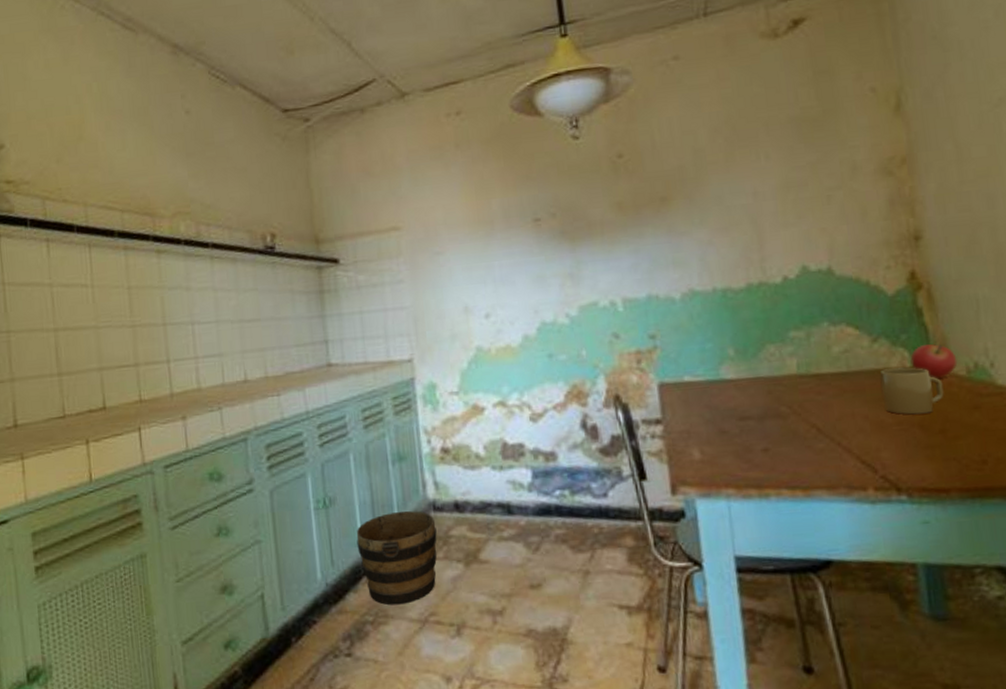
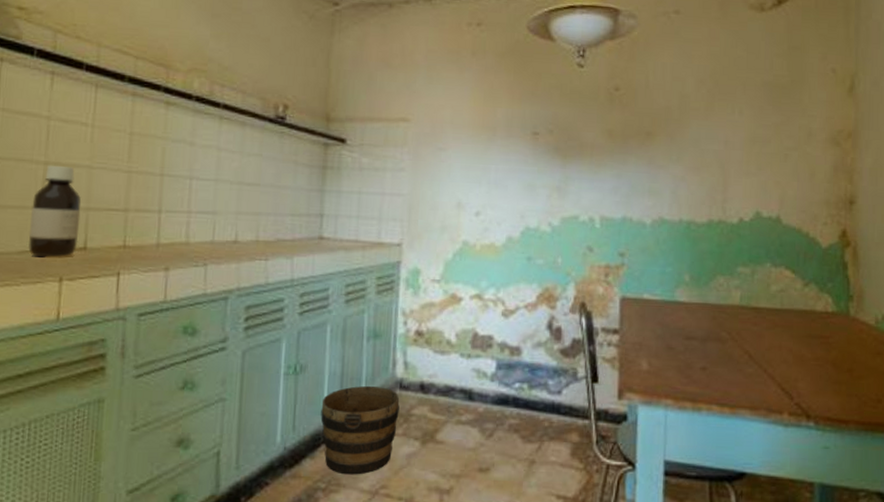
bottle: none [49,330,98,423] -> present [27,165,82,258]
mug: present [880,367,944,415] -> none [806,311,855,354]
fruit: present [910,343,958,378] -> none [832,293,869,325]

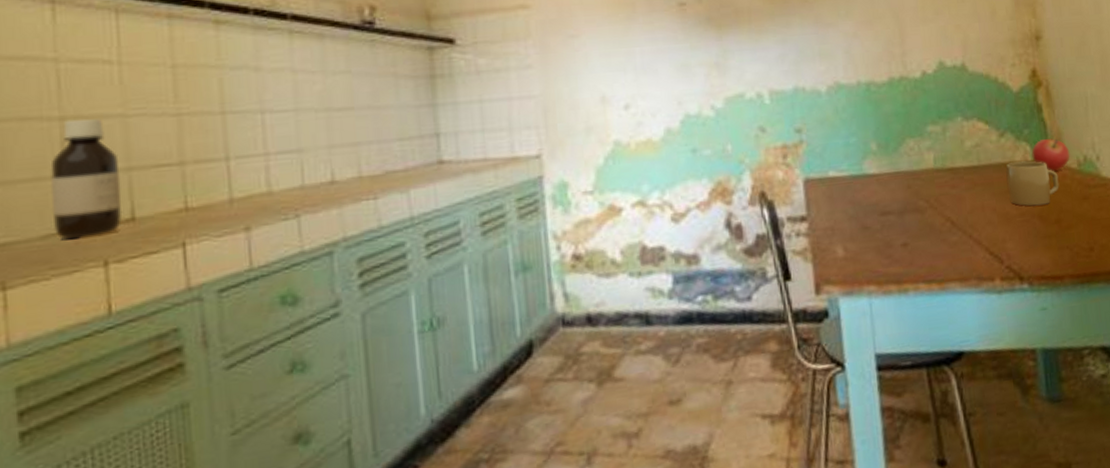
bucket: present [320,385,400,475] -> none [470,327,566,438]
mug: none [806,311,855,354] -> present [1006,161,1060,207]
fruit: none [832,293,869,325] -> present [1031,138,1070,171]

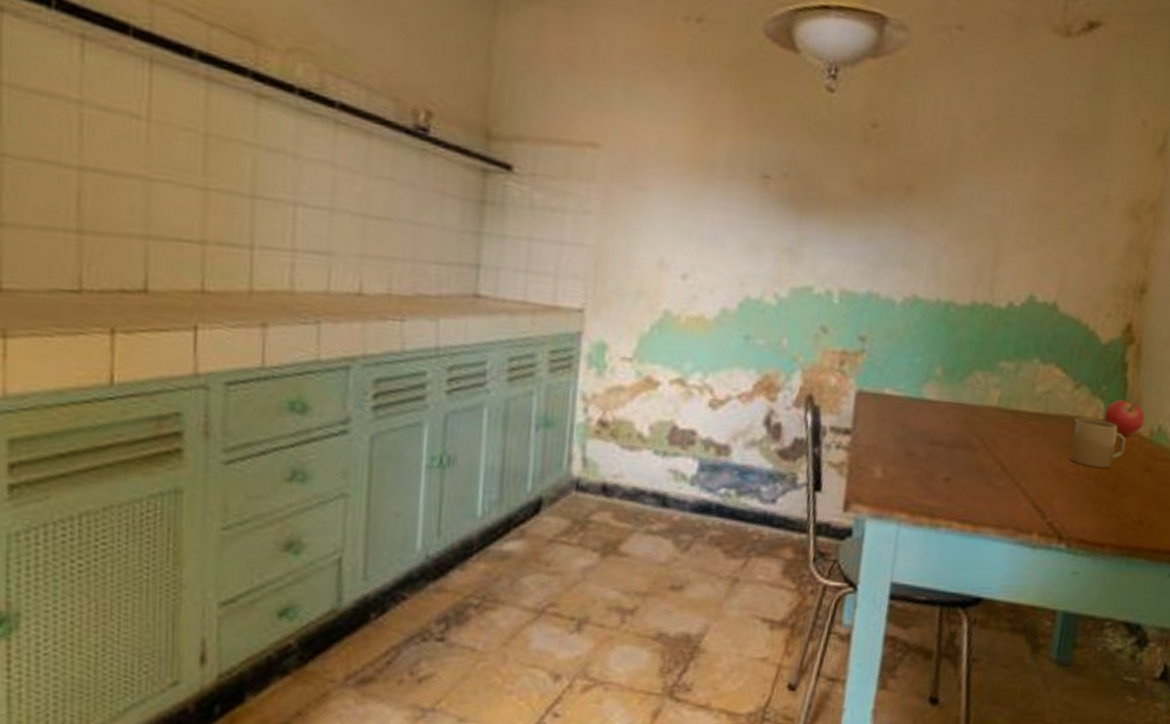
bottle: present [50,119,123,239] -> none [60,171,137,302]

